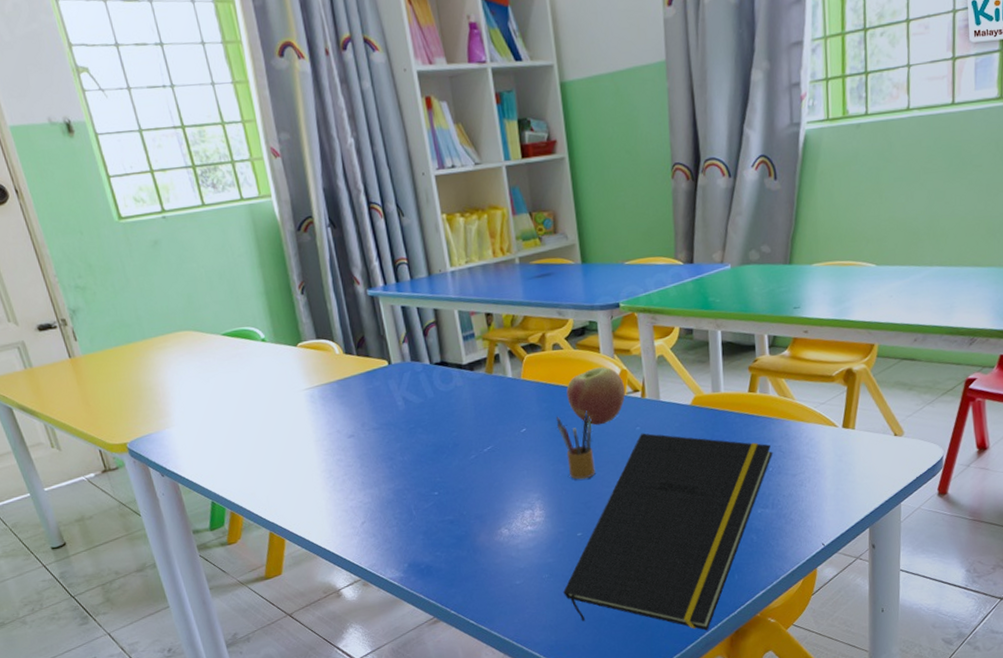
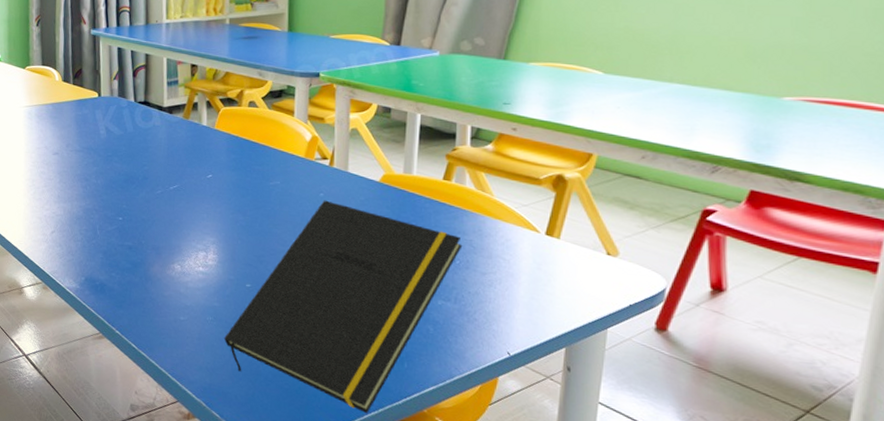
pencil box: present [557,409,596,480] -> none [242,167,277,234]
apple: present [566,367,625,426] -> none [256,129,314,185]

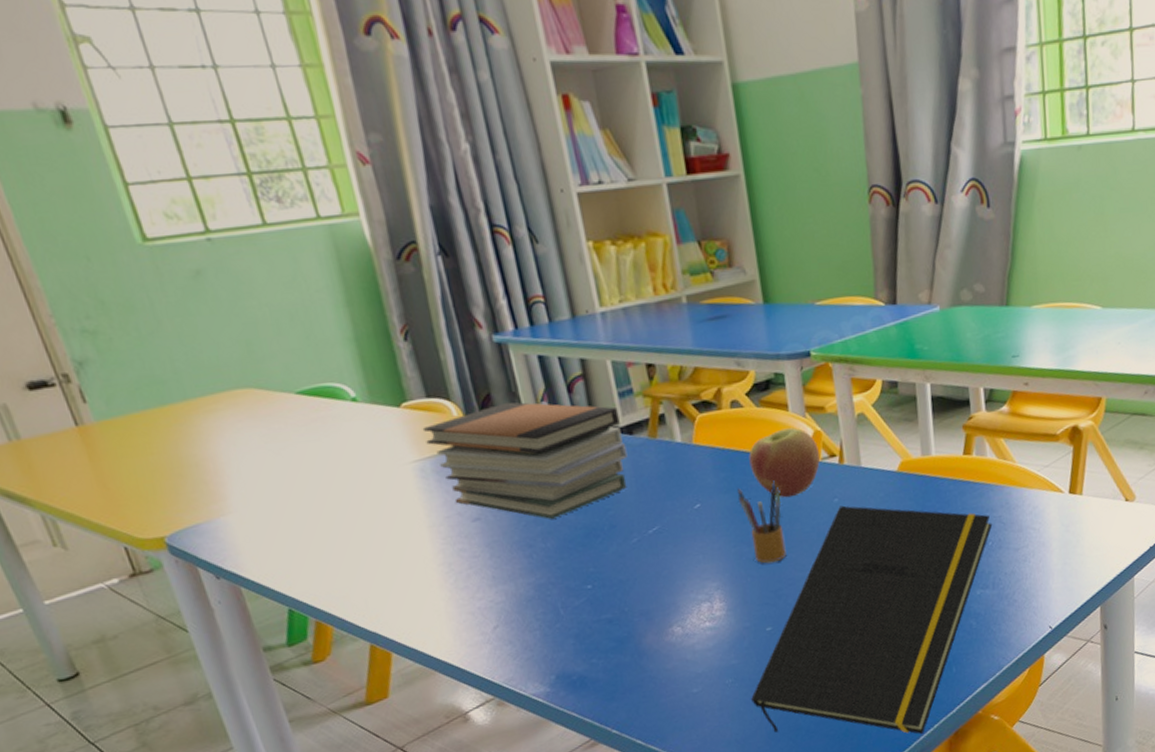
book stack: none [35,76,166,164] -> present [422,401,628,519]
pencil box: none [242,167,277,234] -> present [738,479,787,564]
apple: none [256,129,314,185] -> present [748,427,820,498]

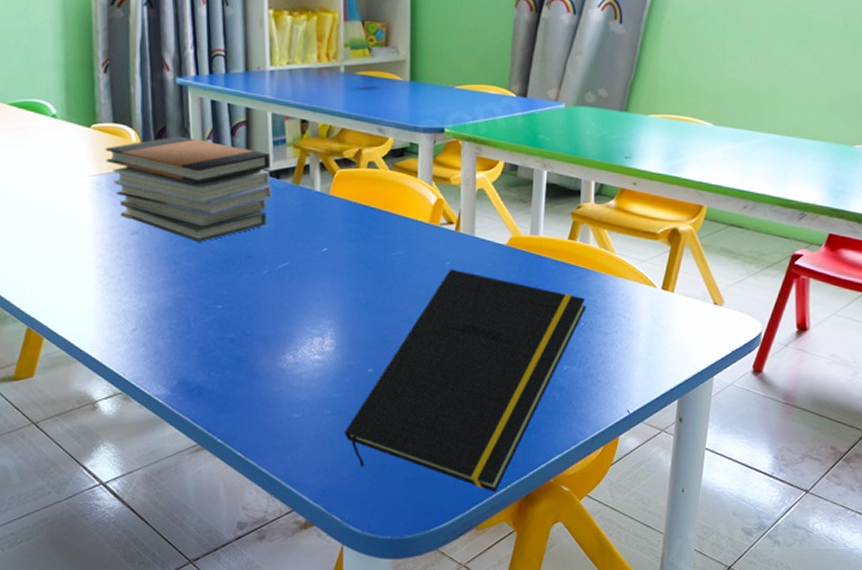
pencil box: present [738,479,787,564] -> none [362,236,399,311]
apple: present [748,427,820,498] -> none [376,192,439,255]

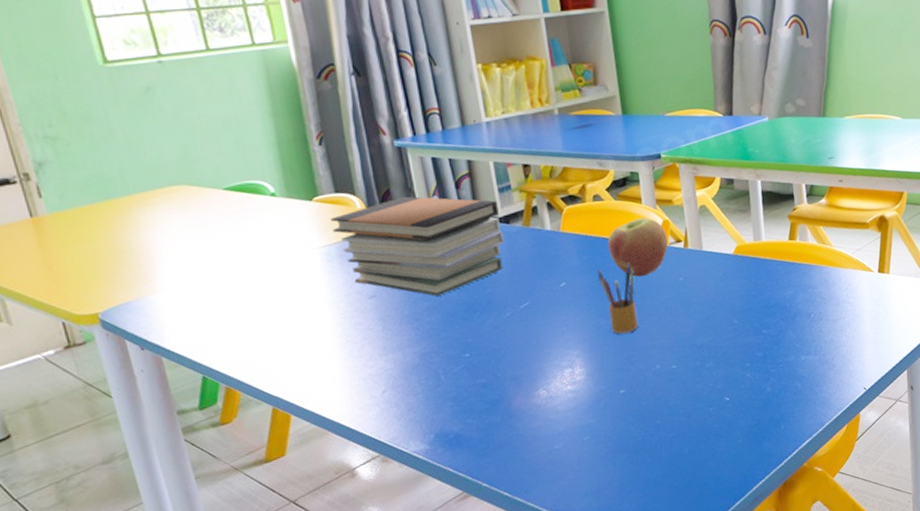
notepad: present [344,269,587,493] -> none [606,283,814,486]
pencil box: none [362,236,399,311] -> present [598,261,638,334]
apple: none [376,192,439,255] -> present [607,217,668,277]

